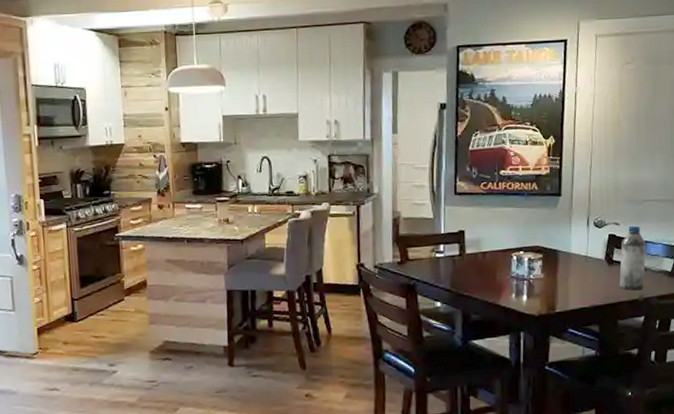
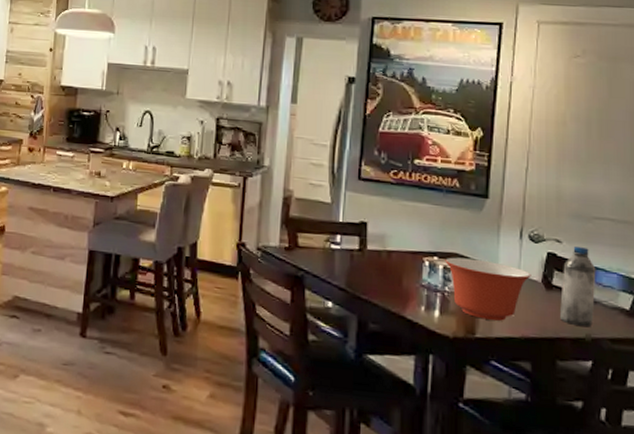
mixing bowl: none [529,248,597,297] -> present [445,257,531,321]

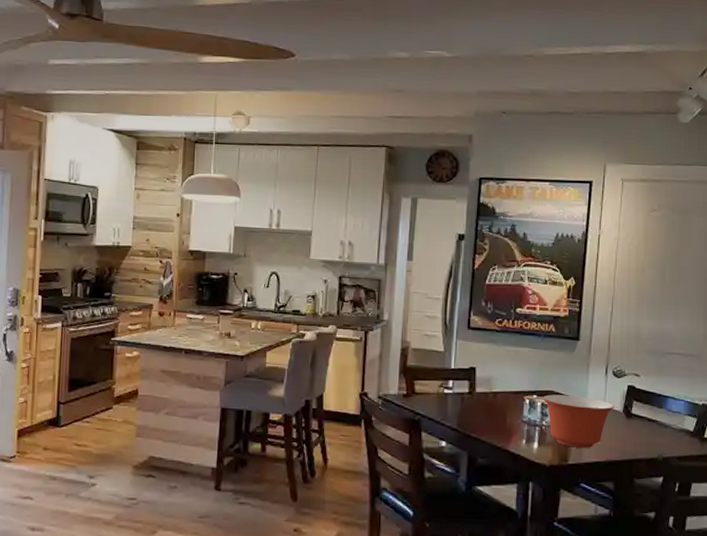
water bottle: present [560,245,596,328] -> none [638,378,667,449]

